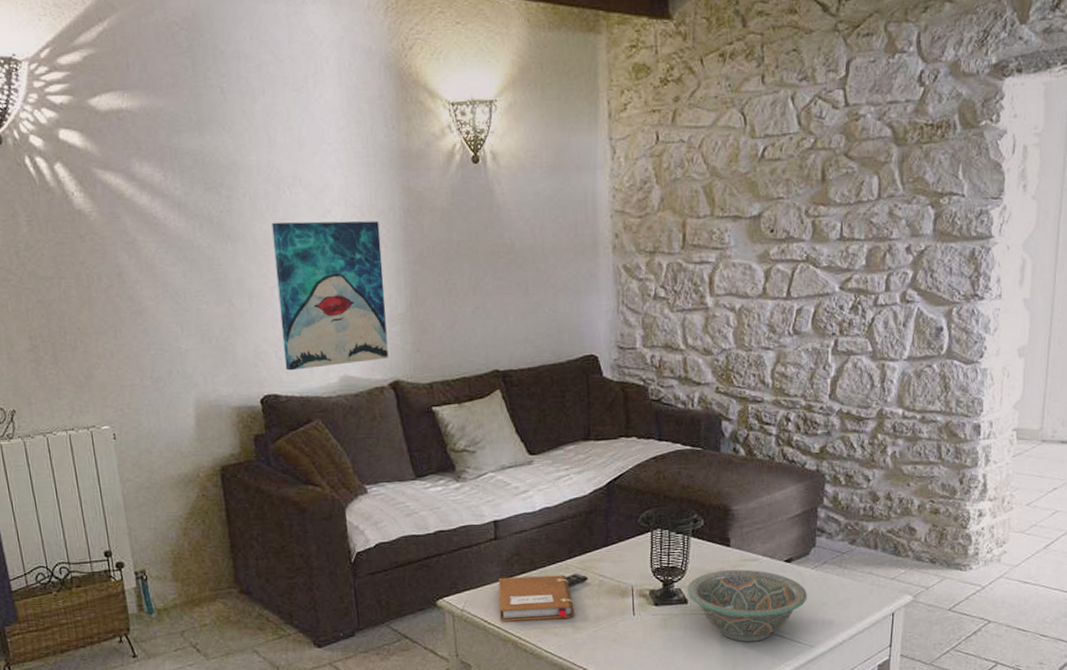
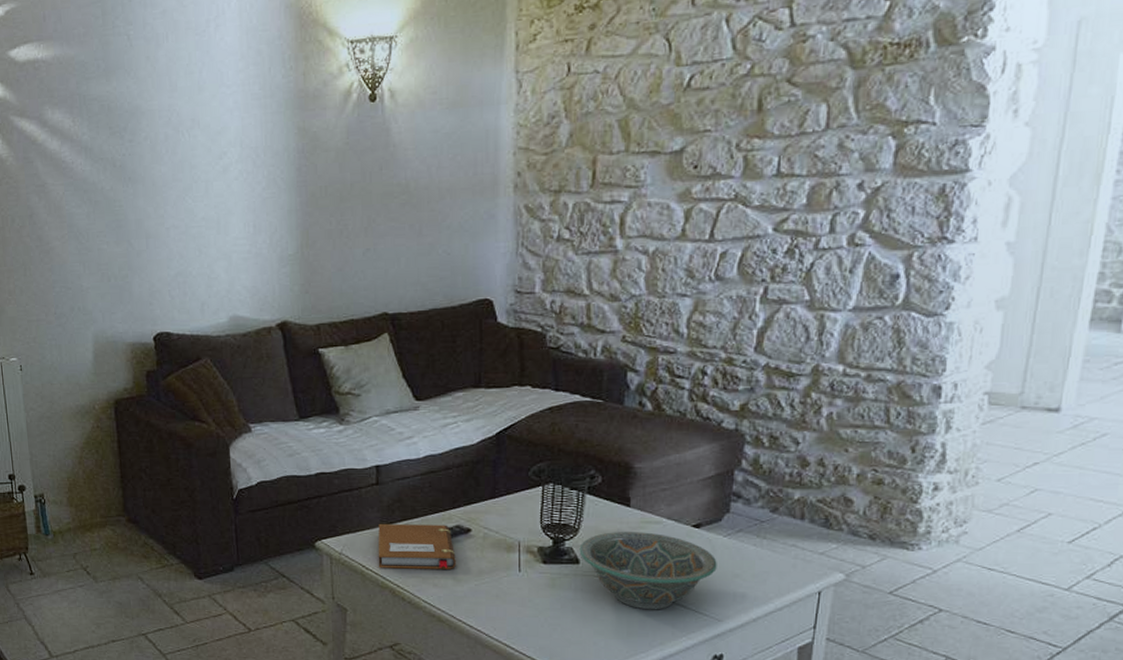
wall art: present [271,221,389,371] -> none [170,162,277,310]

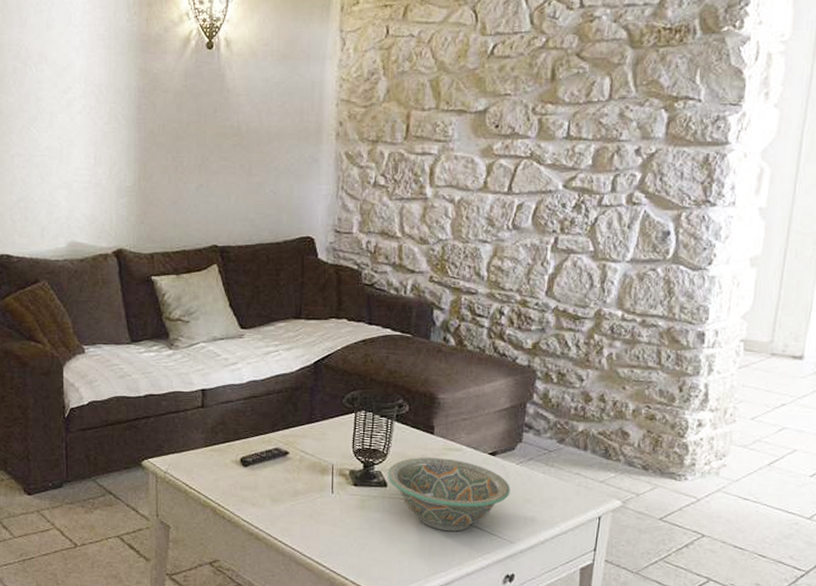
notebook: present [378,523,456,569] -> none [201,444,274,490]

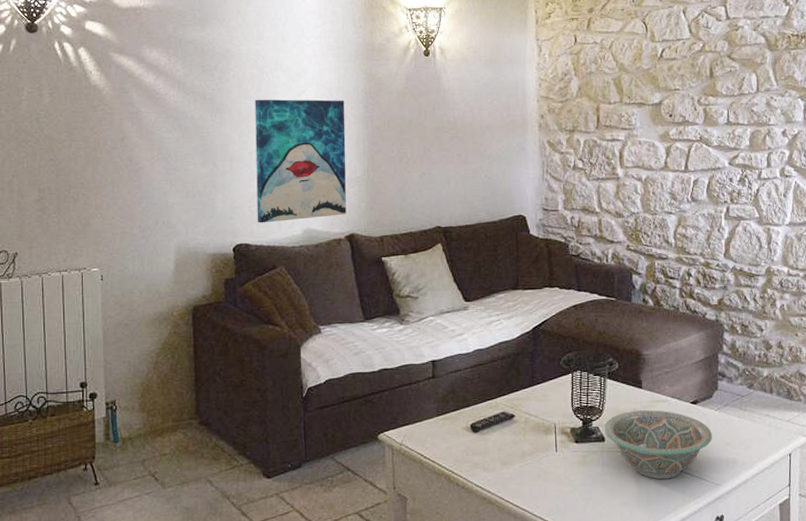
wall art: none [17,96,115,234] -> present [255,99,346,223]

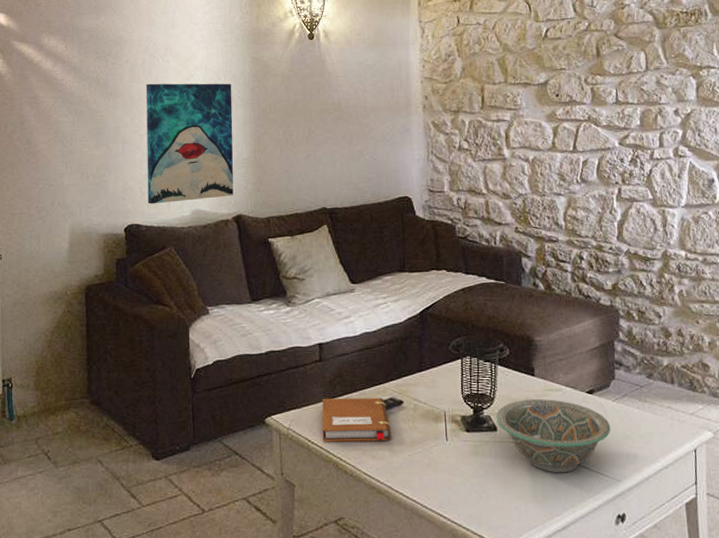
notebook: none [434,412,503,456] -> present [322,397,391,442]

